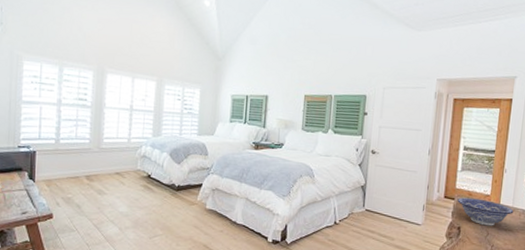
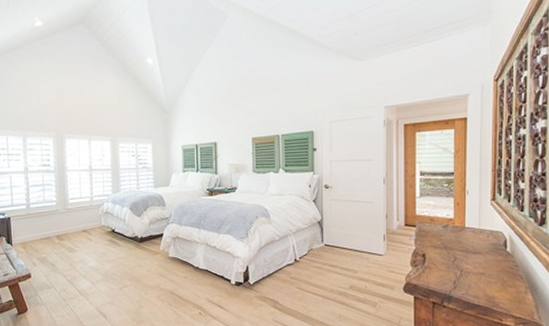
decorative bowl: present [457,197,514,226] -> none [419,223,481,251]

